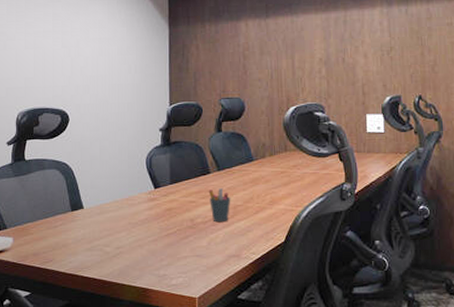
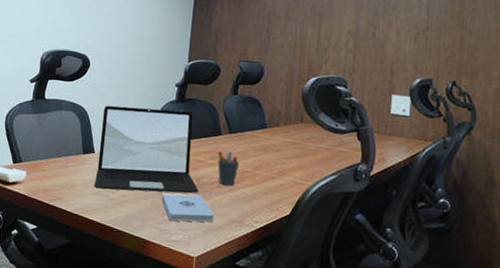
laptop: none [87,154,193,244] -> present [94,105,199,194]
notepad: none [158,235,212,266] -> present [162,193,215,223]

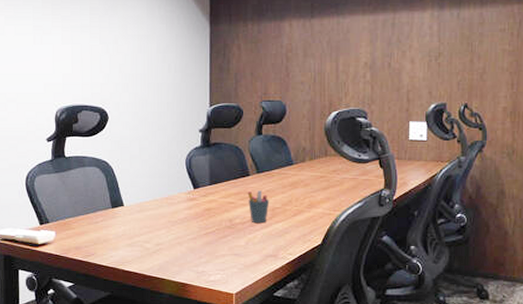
laptop: present [94,105,199,194] -> none [127,156,232,240]
notepad: present [162,193,215,223] -> none [197,235,250,263]

